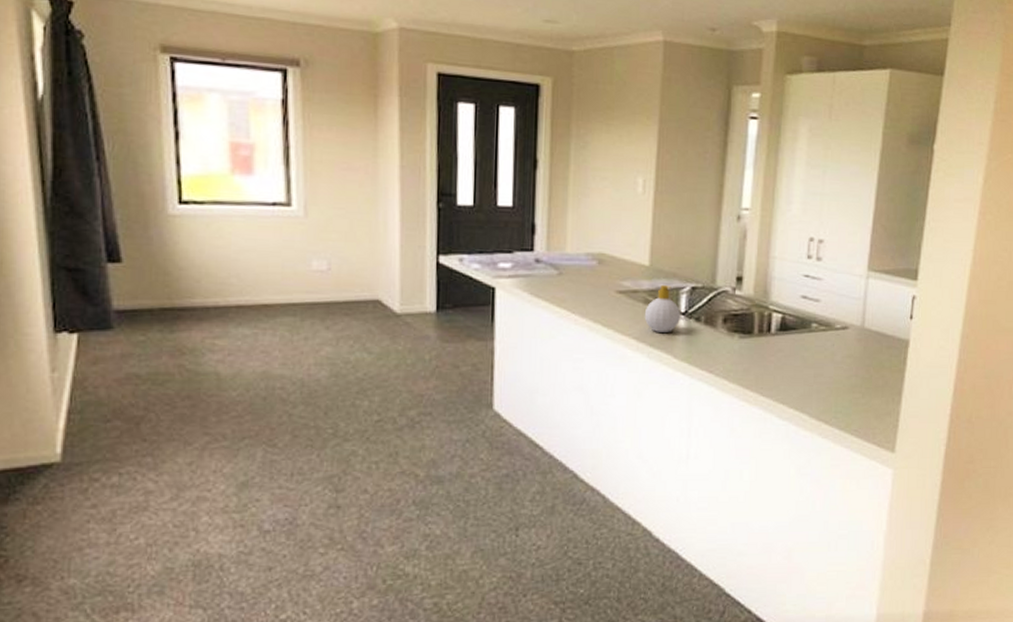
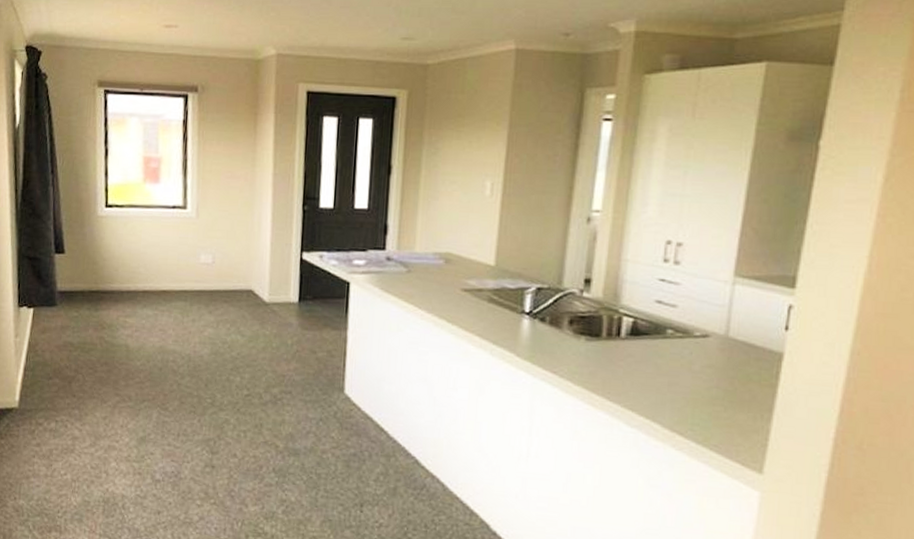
soap bottle: present [644,284,680,332] -> none [488,284,525,331]

